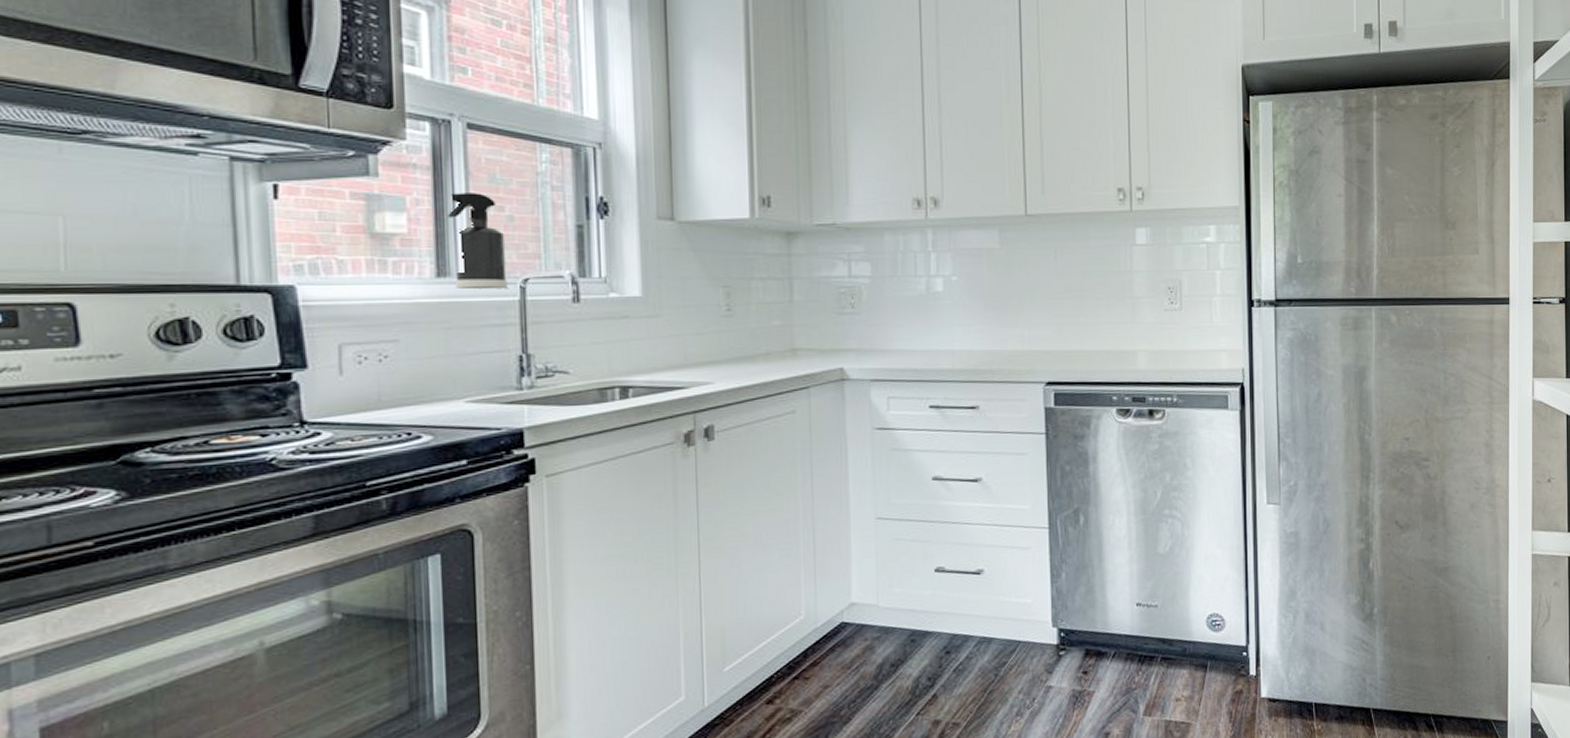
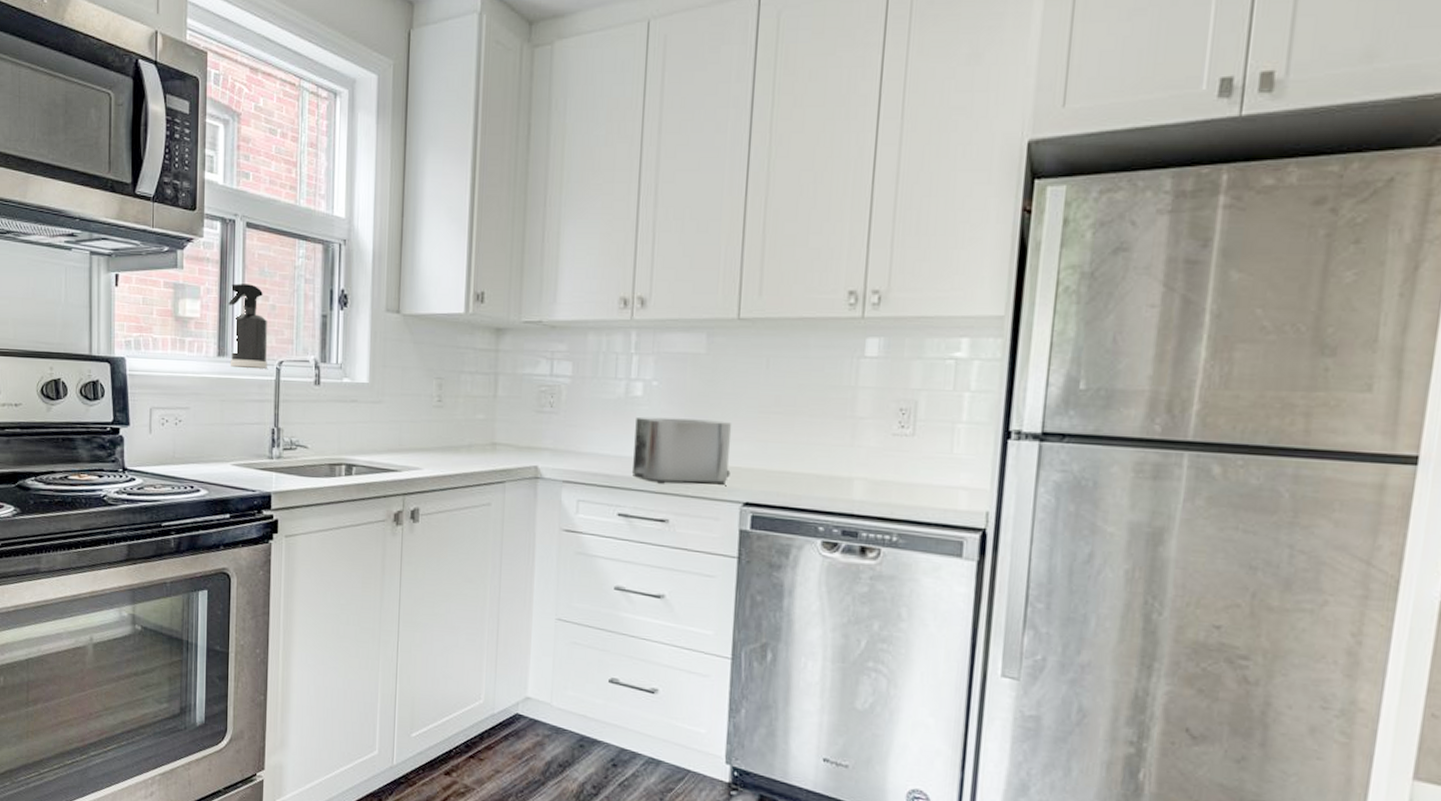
toaster: none [939,309,1032,374] -> present [631,416,732,486]

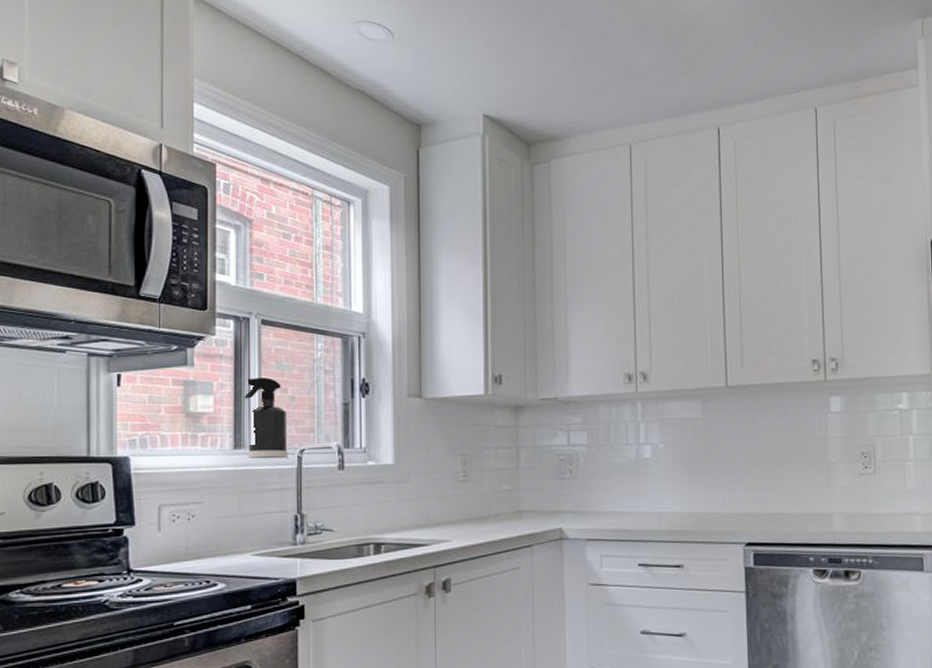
toaster: present [631,416,732,486] -> none [647,474,733,535]

